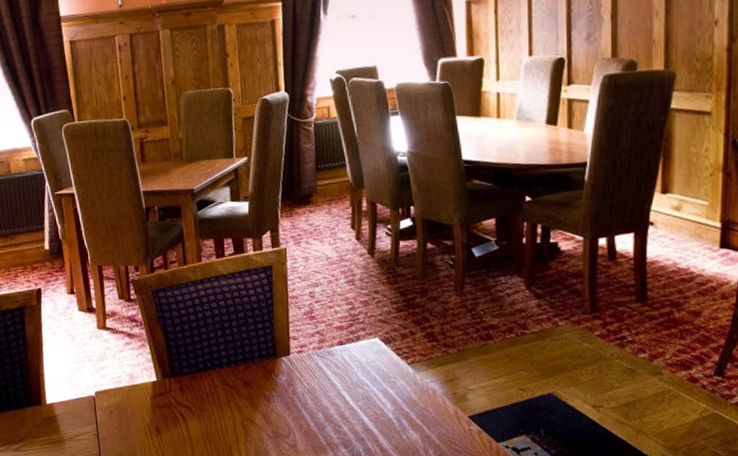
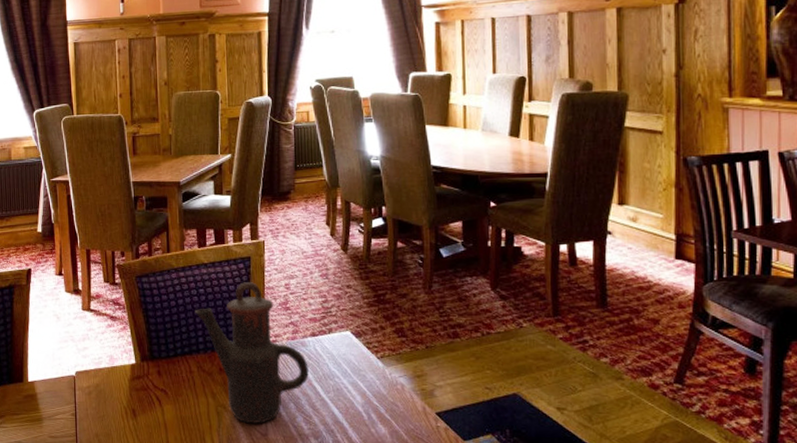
teapot: none [216,292,337,436] -> present [195,282,309,424]

